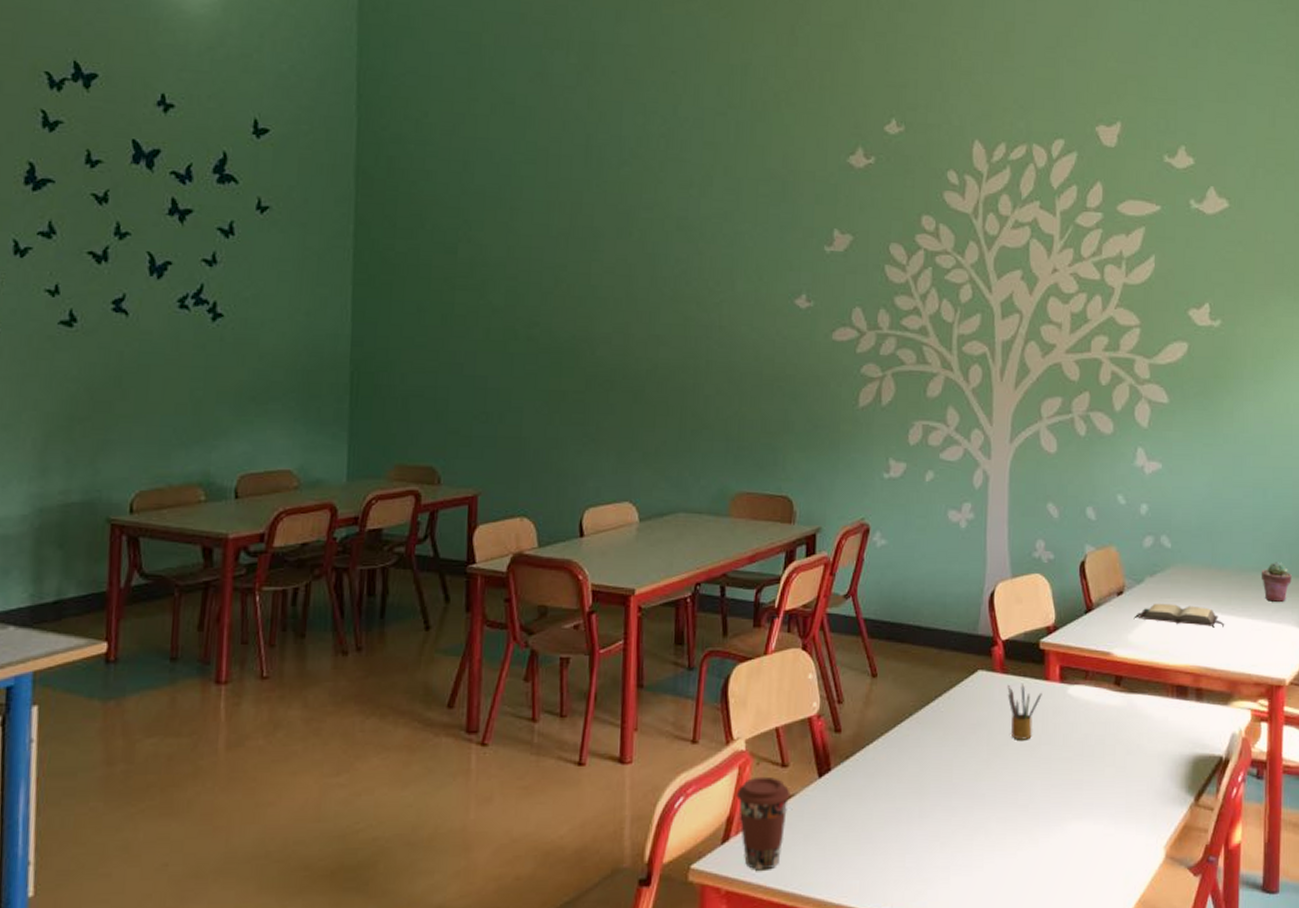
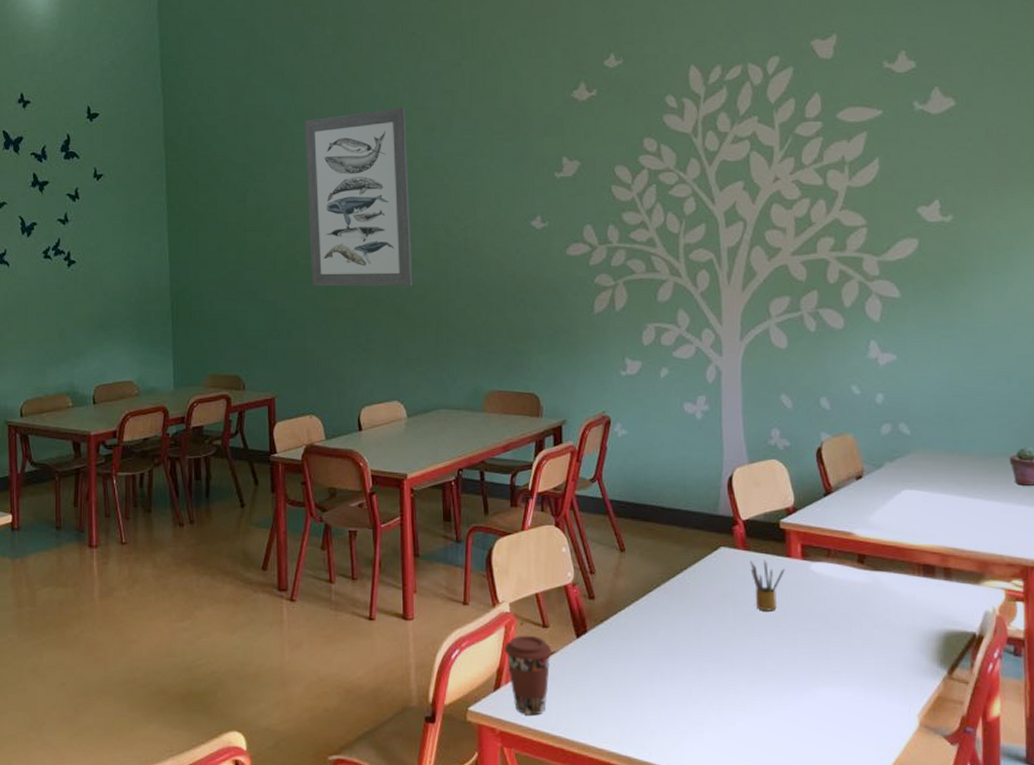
wall art: none [533,156,659,367] -> present [304,107,413,287]
hardback book: present [1135,603,1225,628] -> none [876,486,972,510]

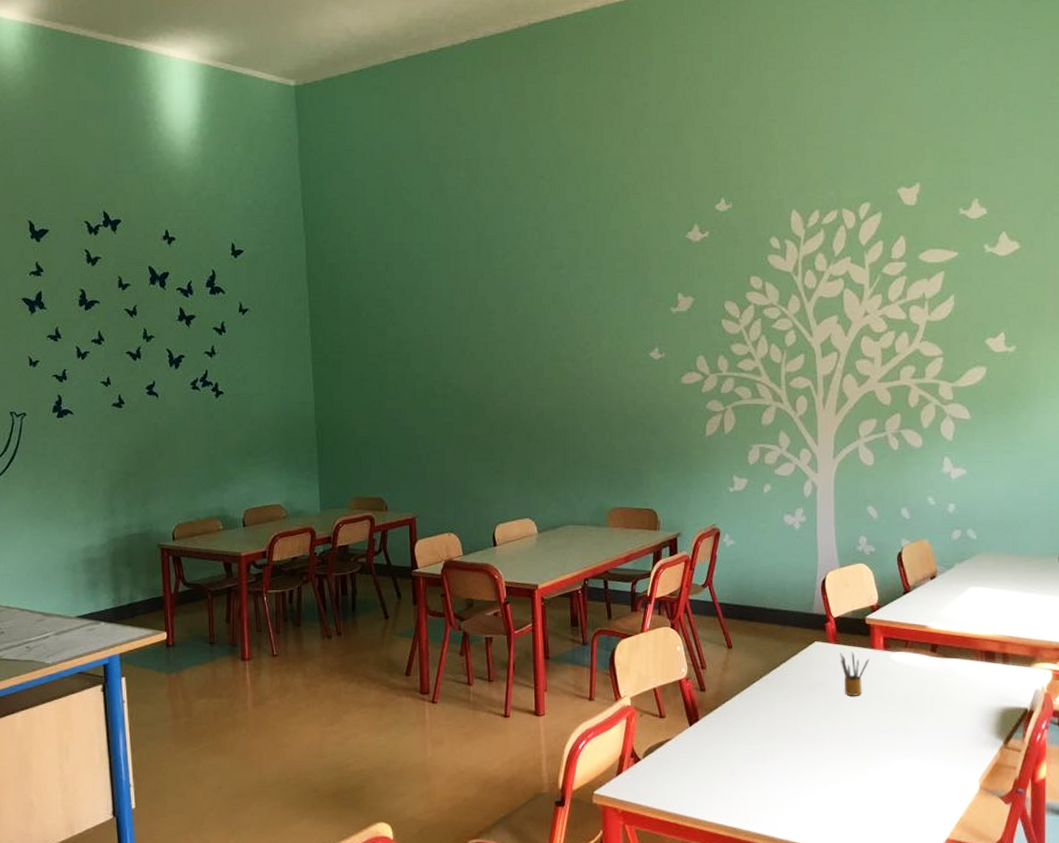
wall art: present [304,107,413,287] -> none [440,246,542,414]
coffee cup: present [504,635,552,715] -> none [626,725,668,796]

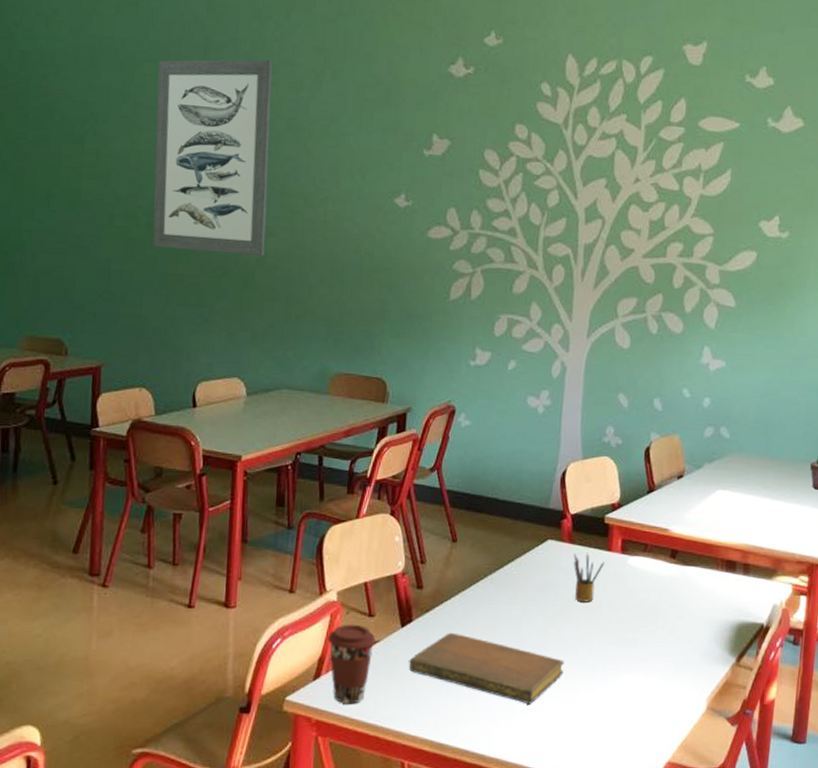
wall art: none [440,246,542,414] -> present [152,59,272,256]
coffee cup: none [626,725,668,796] -> present [327,624,376,704]
notebook: none [699,729,840,791] -> present [409,632,564,705]

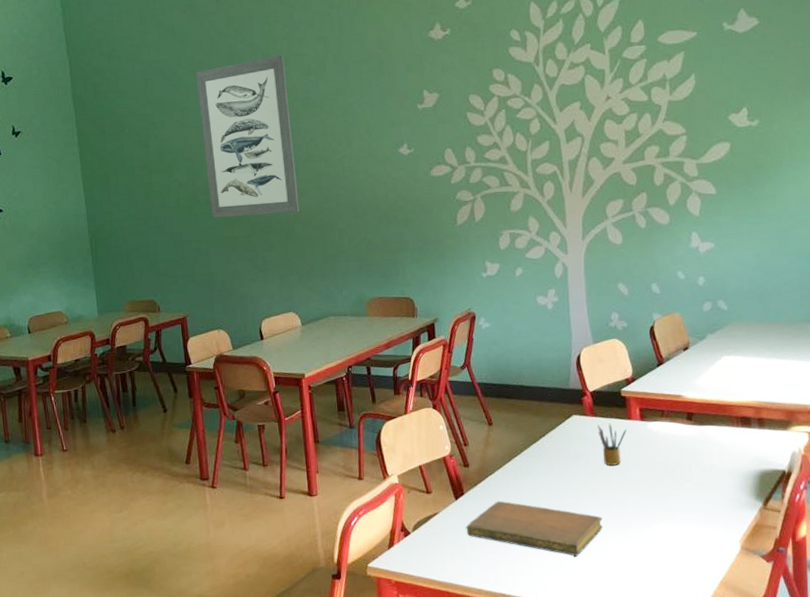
coffee cup: present [327,624,376,704] -> none [395,500,436,567]

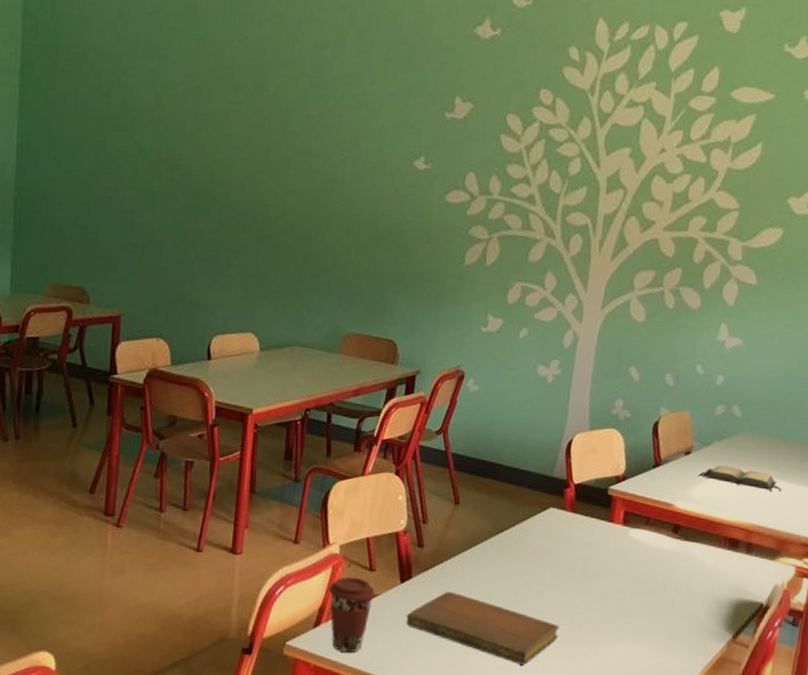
wall art: present [195,55,300,219] -> none [174,14,297,214]
coffee cup: none [395,500,436,567] -> present [328,576,375,653]
pencil box: present [597,423,627,466] -> none [574,522,606,571]
hardback book: none [700,354,780,370] -> present [699,465,782,493]

